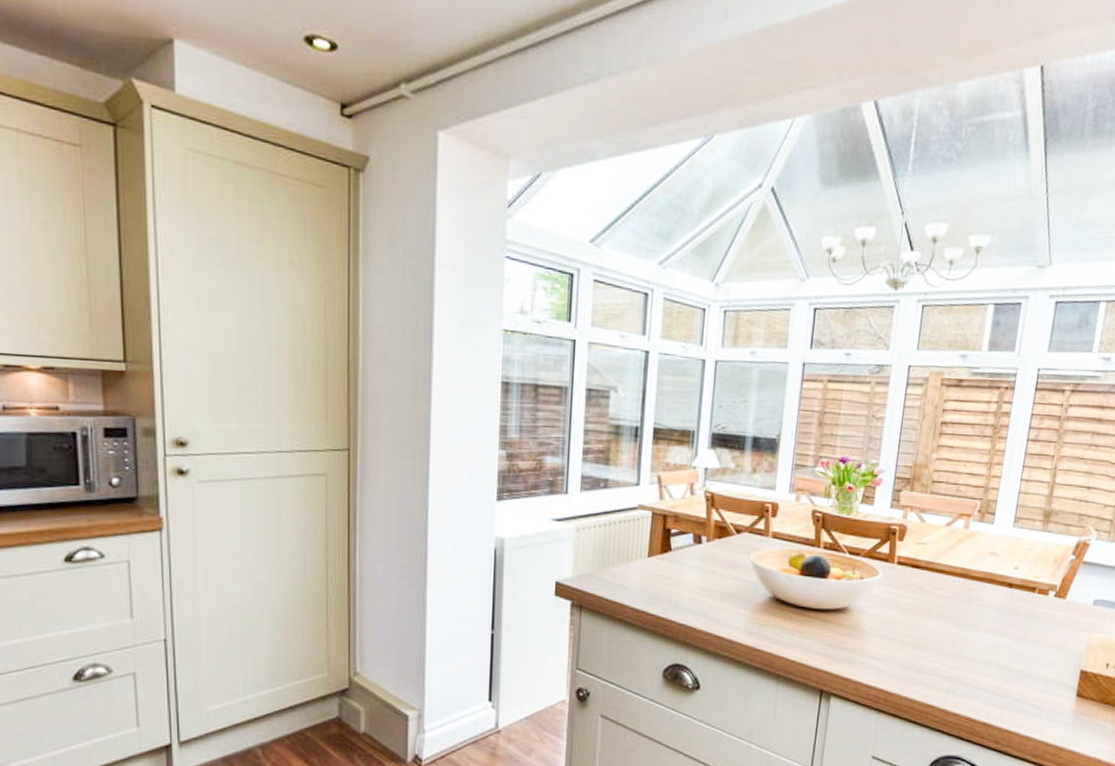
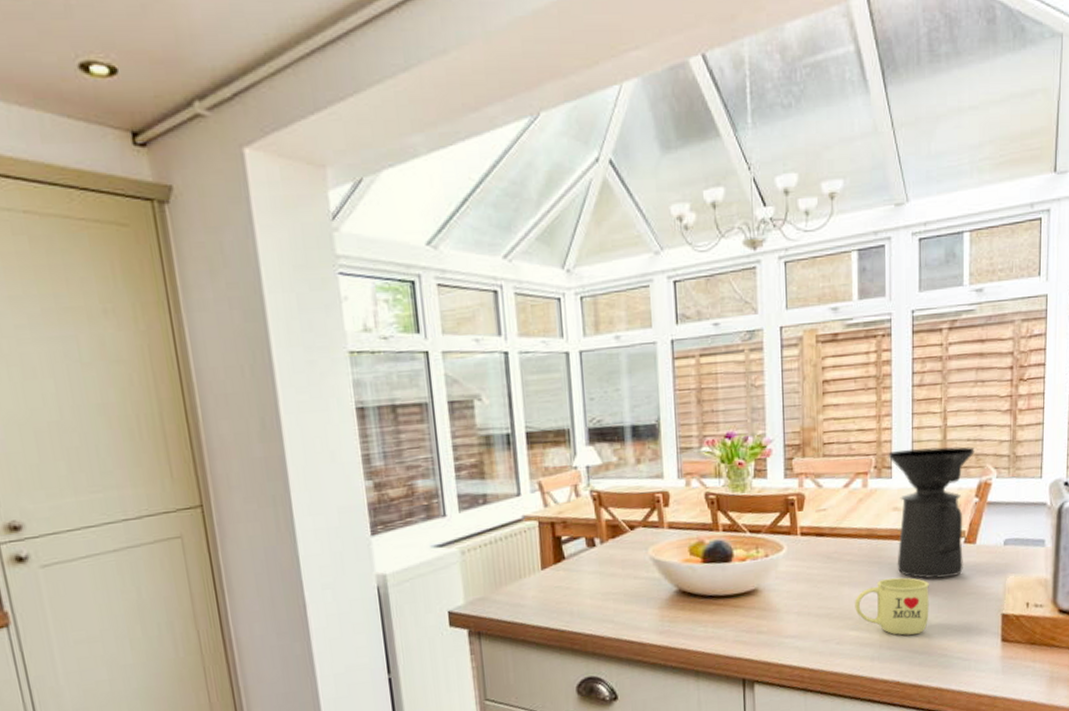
mug: none [938,618,1014,676] -> present [855,577,929,635]
coffee maker: none [985,498,1079,626] -> present [888,446,974,579]

